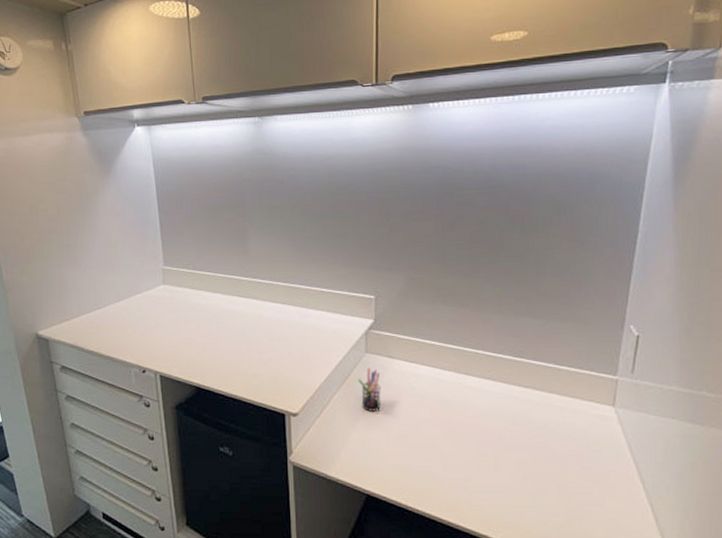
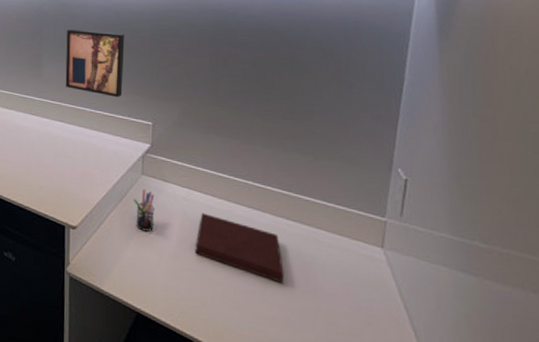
wall art: none [274,197,341,272] -> present [65,29,125,98]
notebook: none [425,387,517,451] -> present [195,213,284,283]

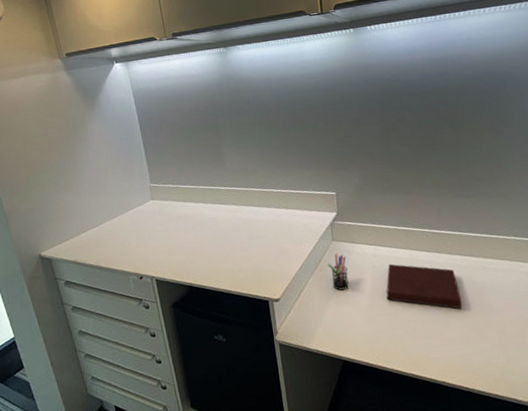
wall art: present [65,29,125,98] -> none [242,113,305,175]

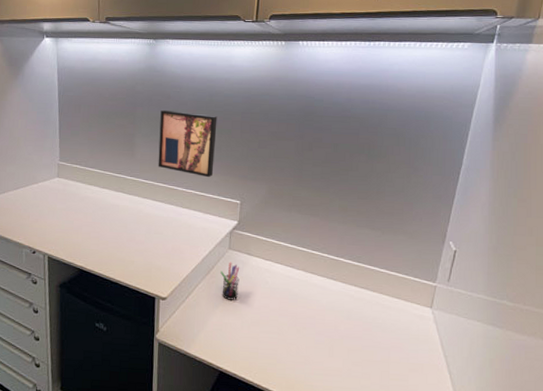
wall art: none [242,113,305,175] -> present [158,109,217,178]
notebook: present [386,264,462,309] -> none [274,282,350,341]

